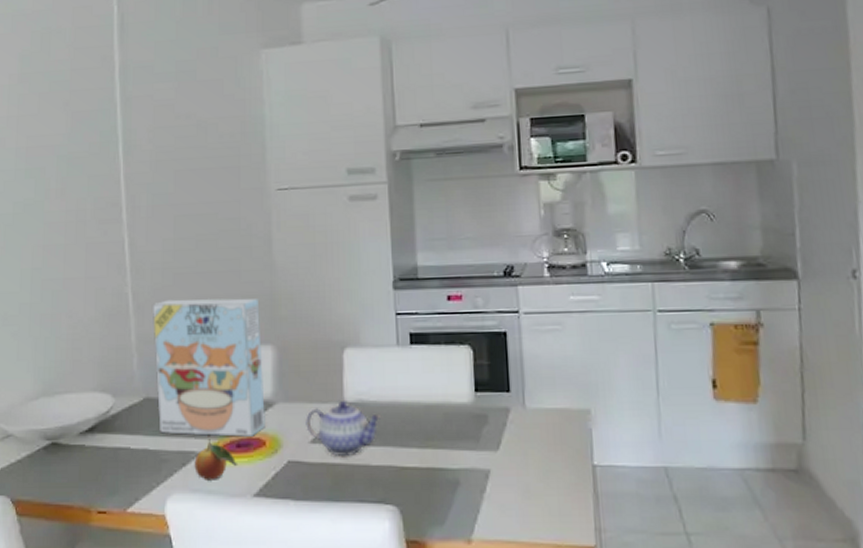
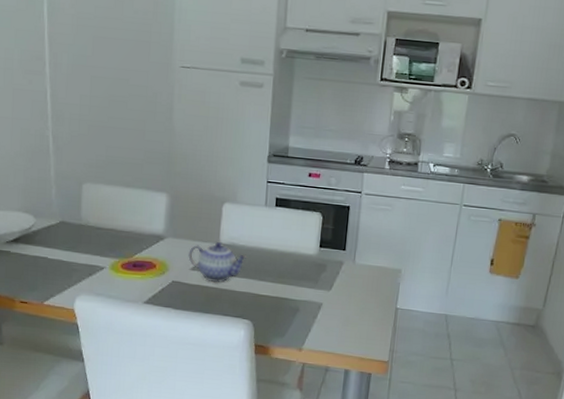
cereal box: present [153,298,265,438] -> none [69,146,159,261]
fruit: present [194,439,239,480] -> none [99,258,134,289]

